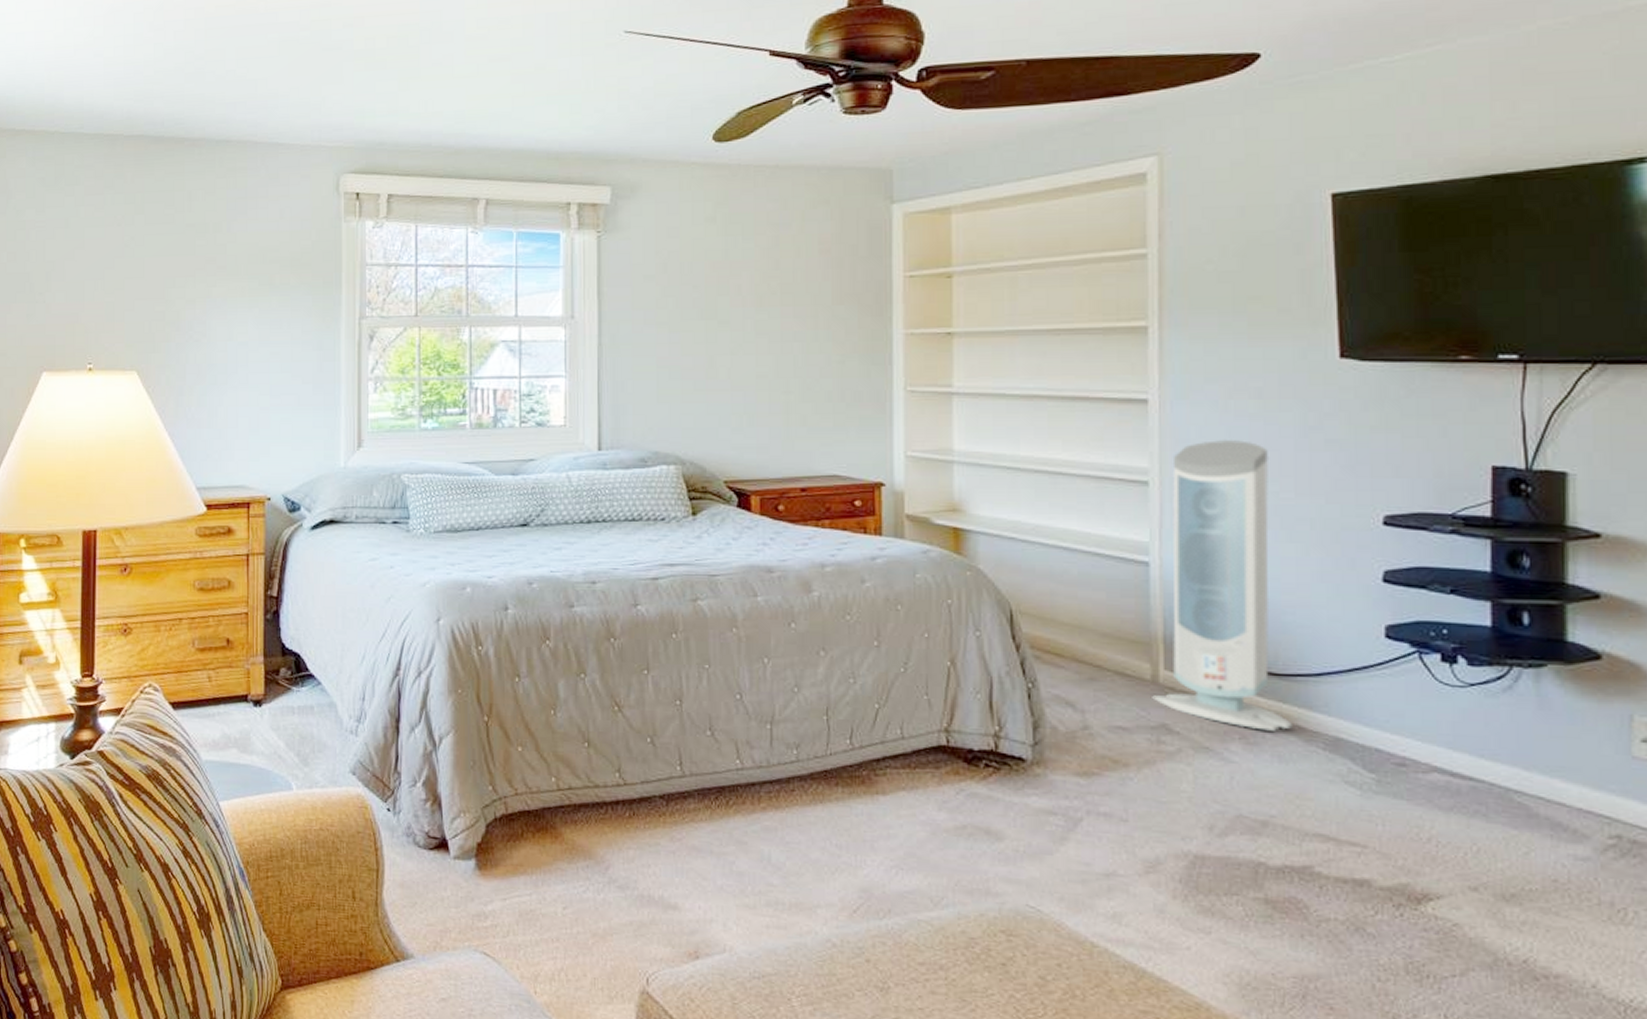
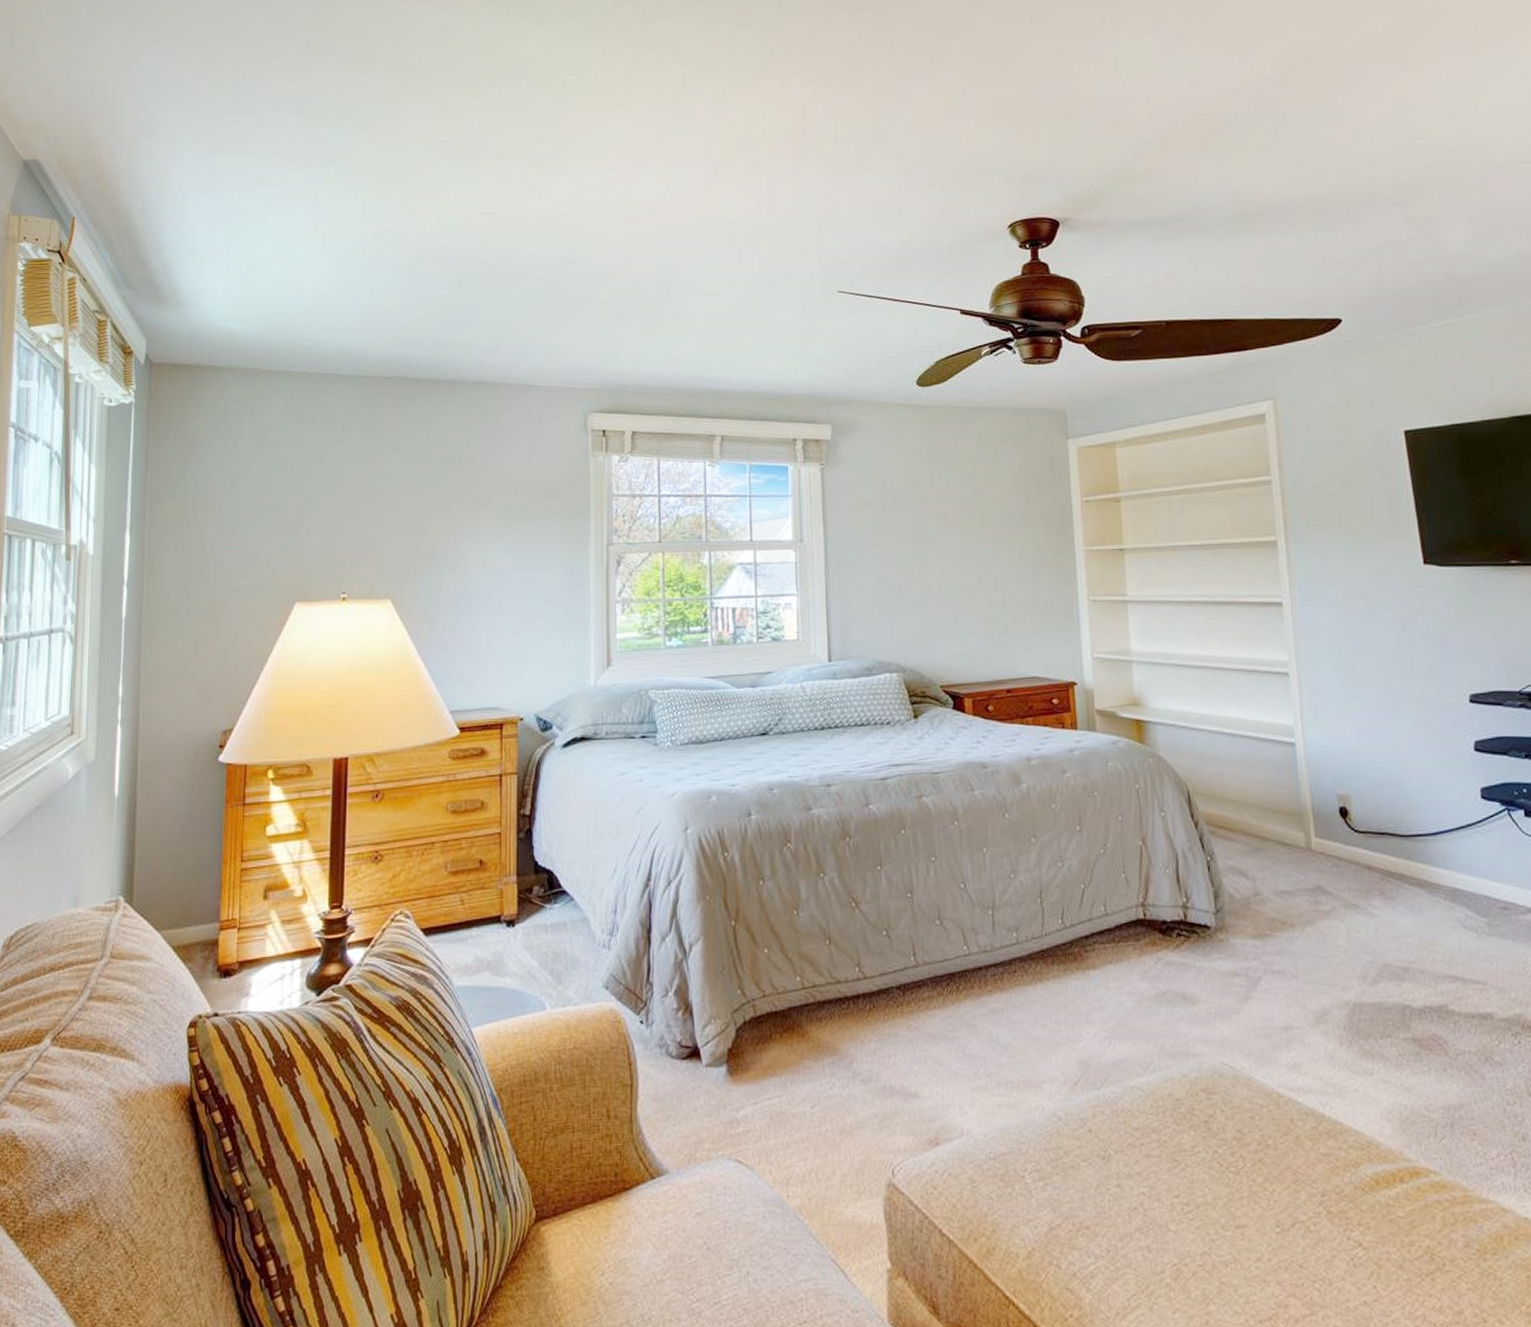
air purifier: present [1152,439,1294,731] -> none [1305,634,1421,886]

